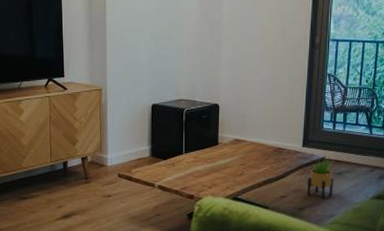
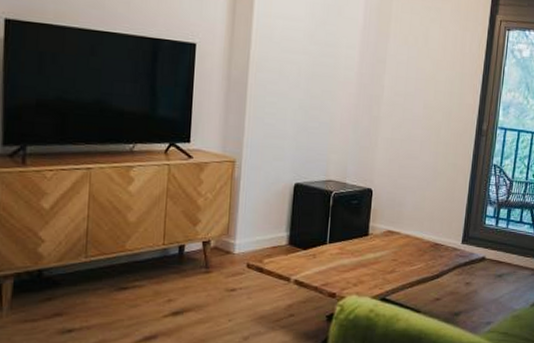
potted plant: present [306,155,334,199] -> none [463,254,495,303]

